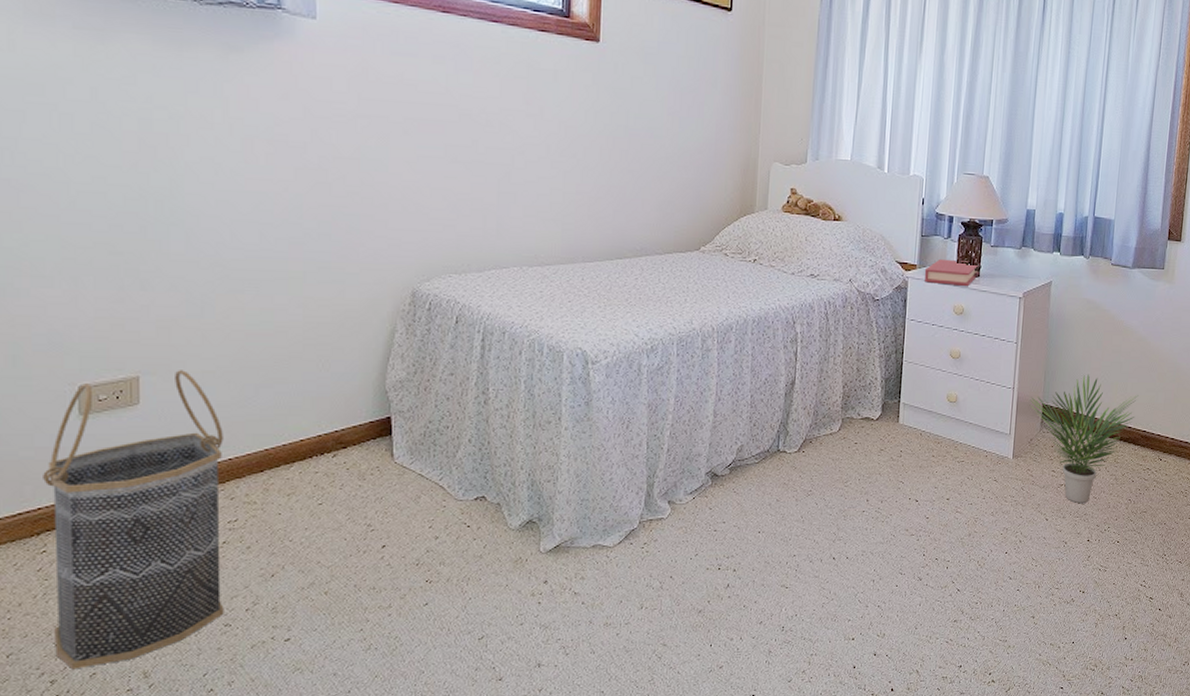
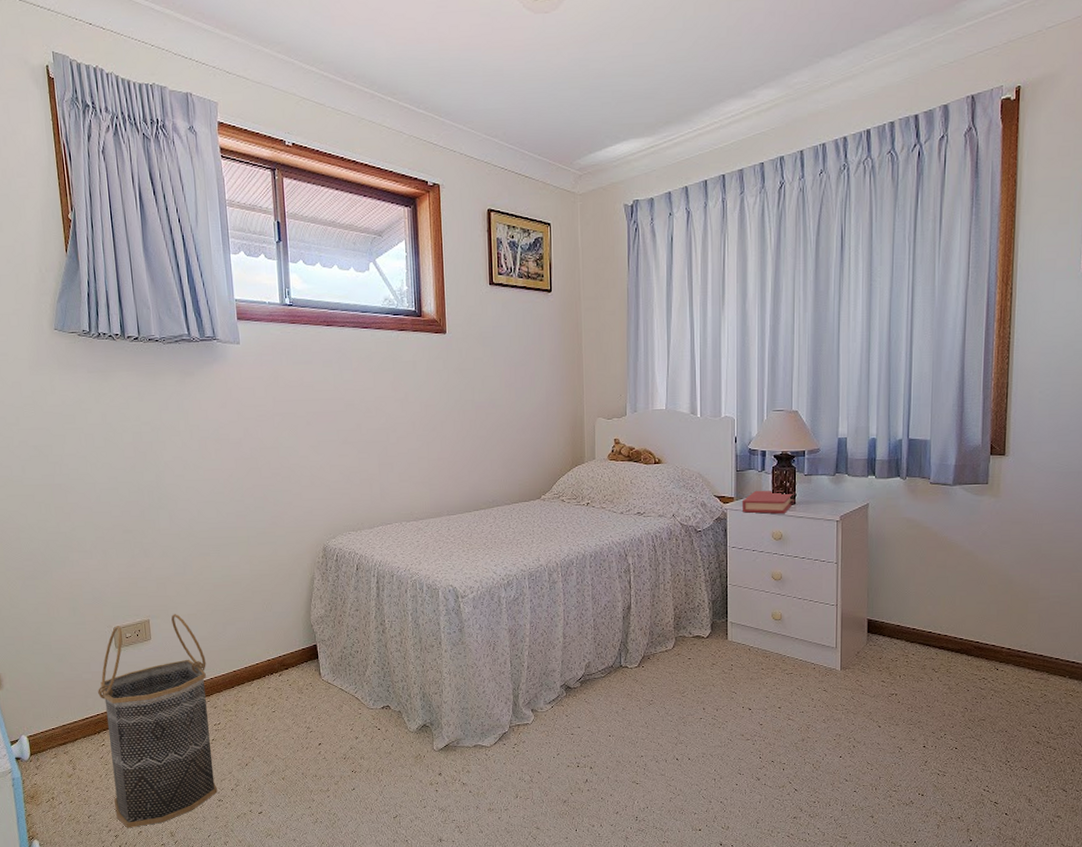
potted plant: present [1029,374,1139,503] -> none [854,589,968,711]

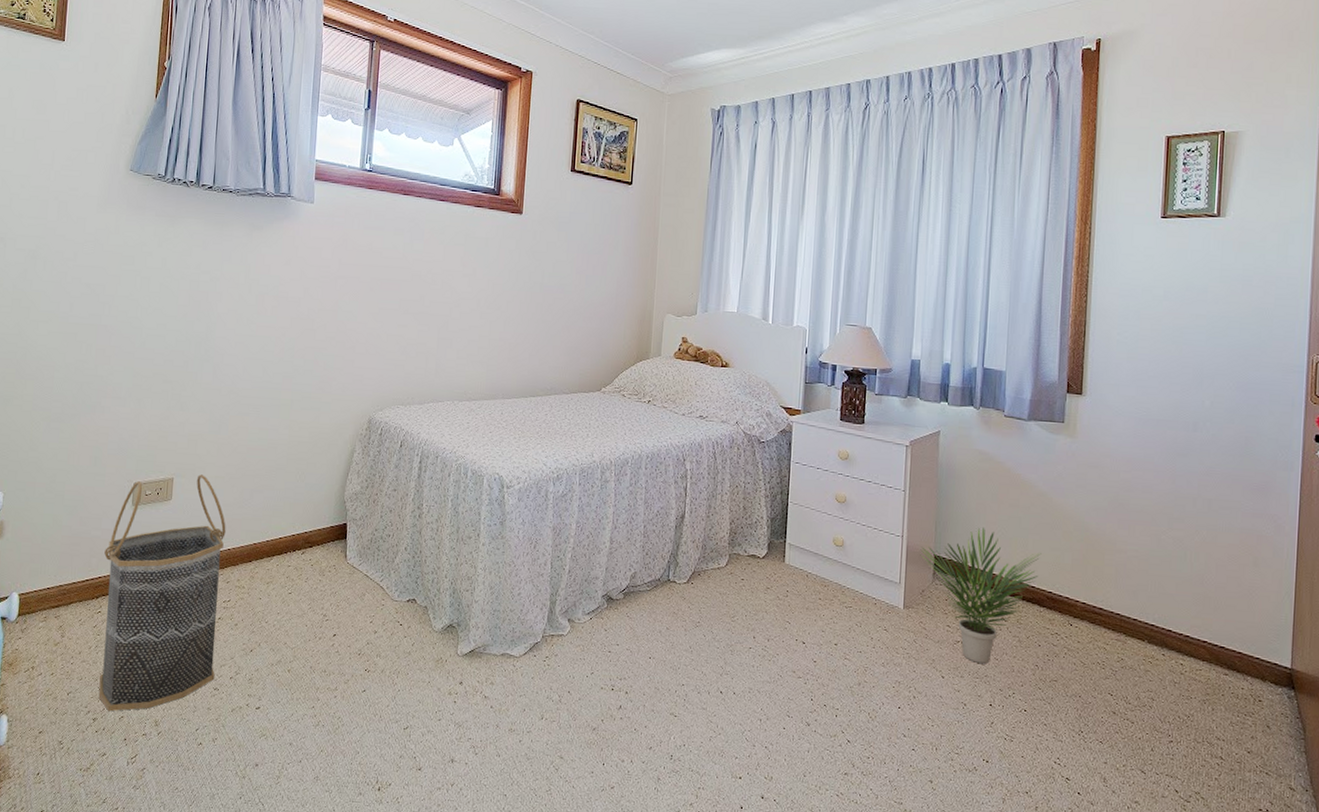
book: present [741,490,796,514] -> none [808,405,865,432]
potted plant: none [854,589,968,711] -> present [920,527,1041,663]

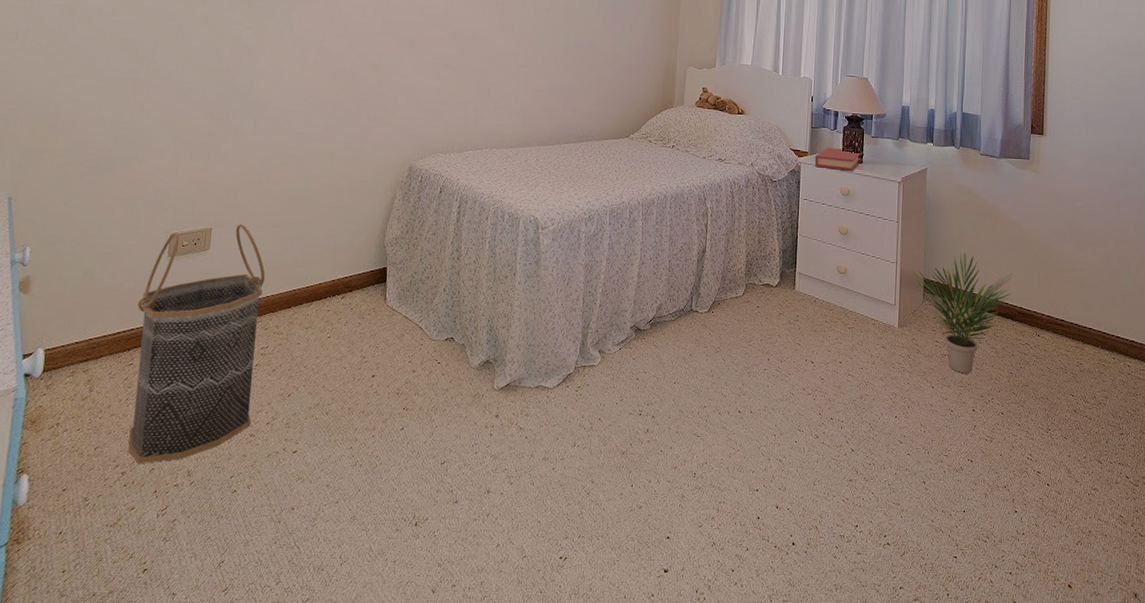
book: none [808,405,865,432] -> present [814,147,863,171]

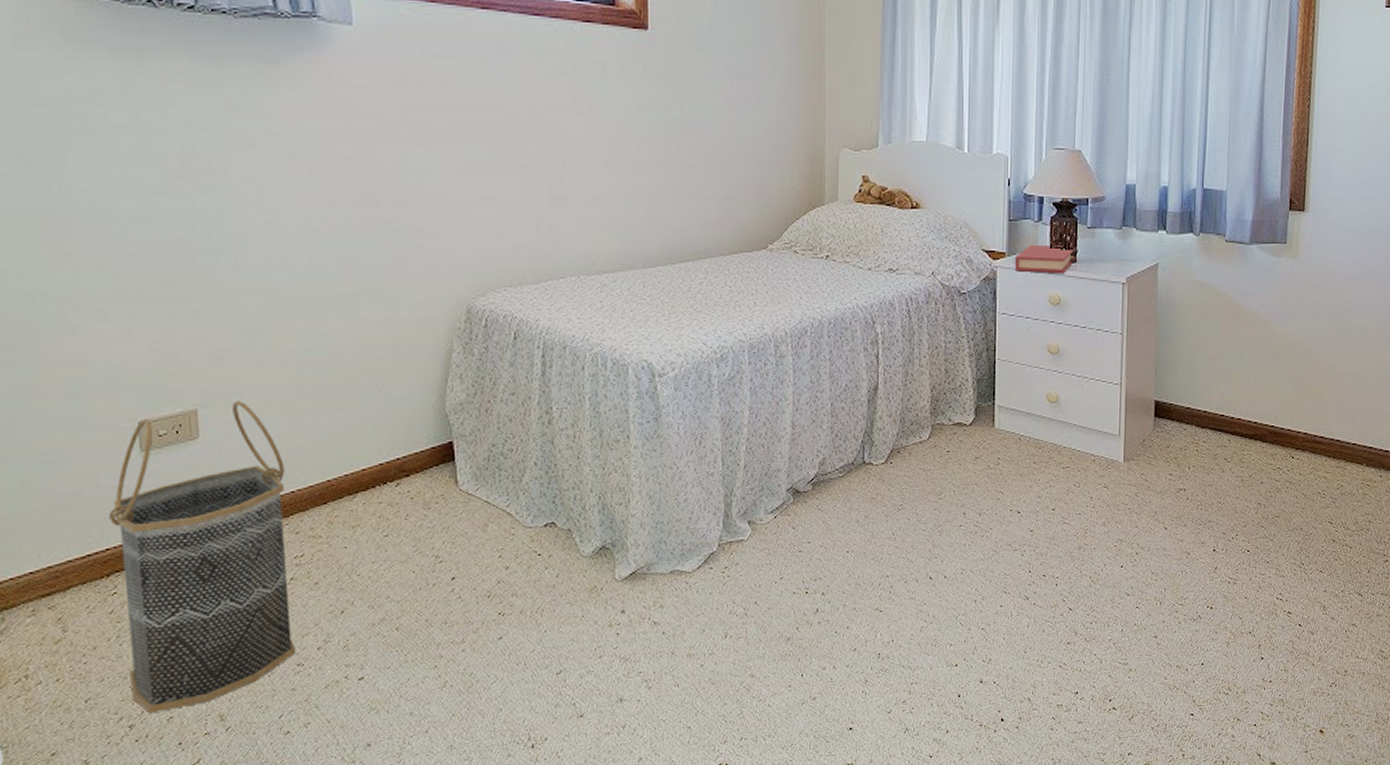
potted plant: present [911,252,1013,373] -> none [1140,365,1264,509]

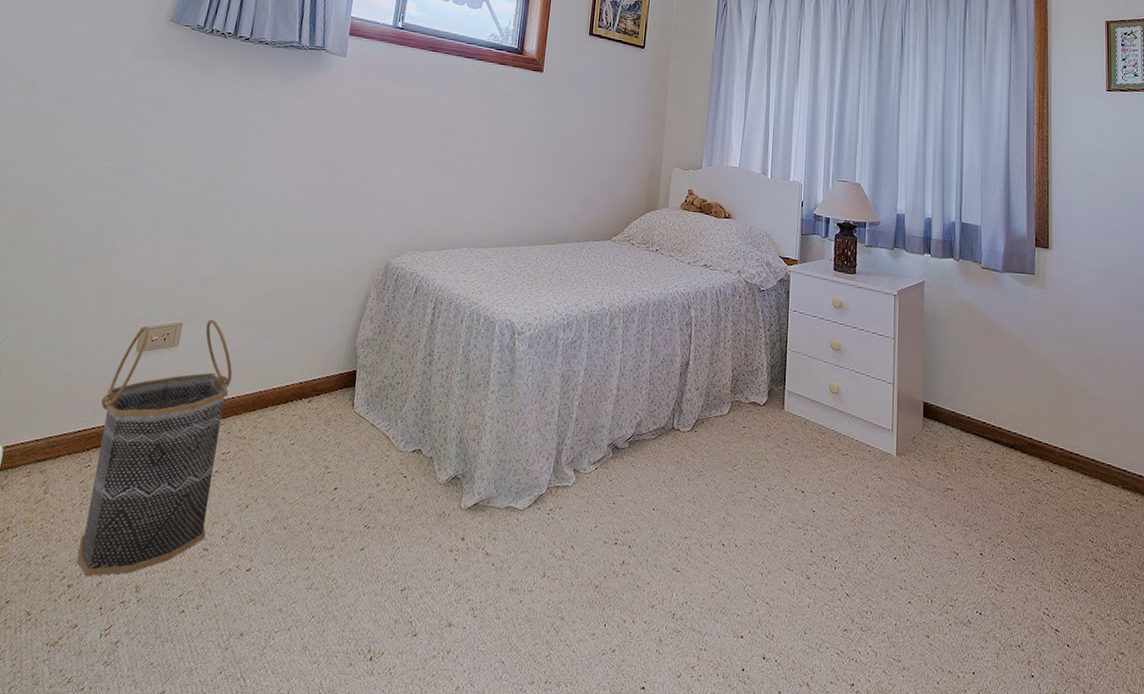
book: present [1014,244,1077,273] -> none [805,255,856,282]

